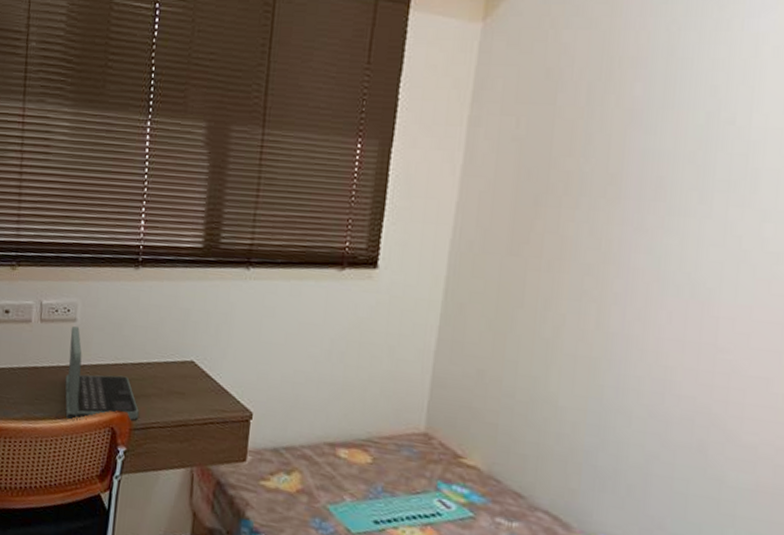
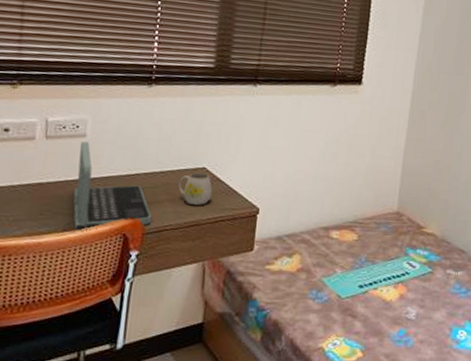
mug: none [165,366,201,404] -> present [178,172,213,205]

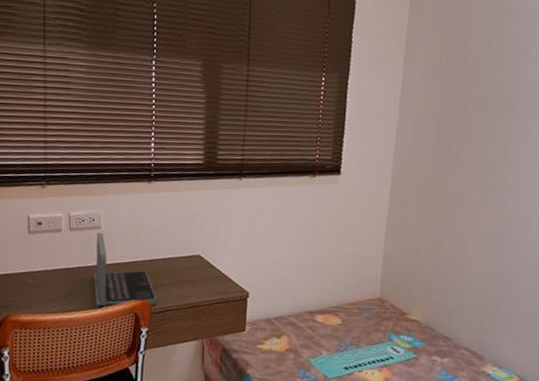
mug: present [178,172,213,205] -> none [178,259,207,289]

